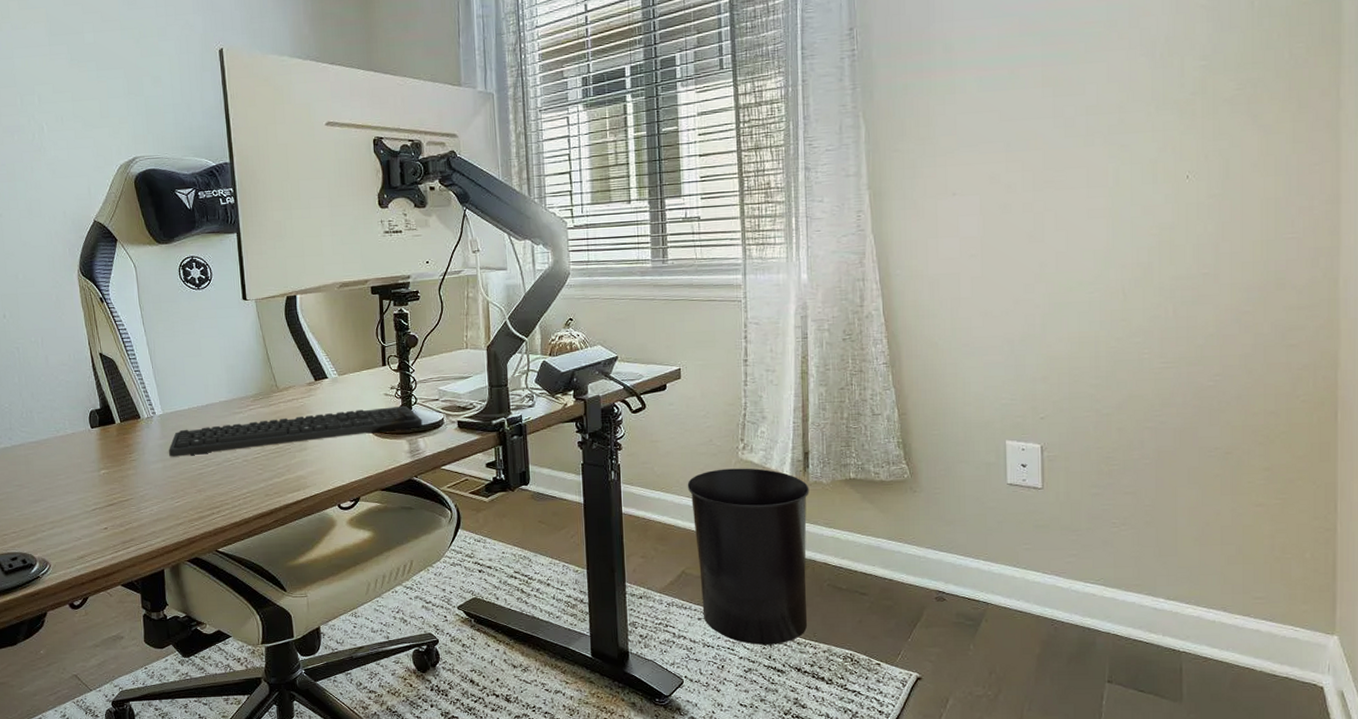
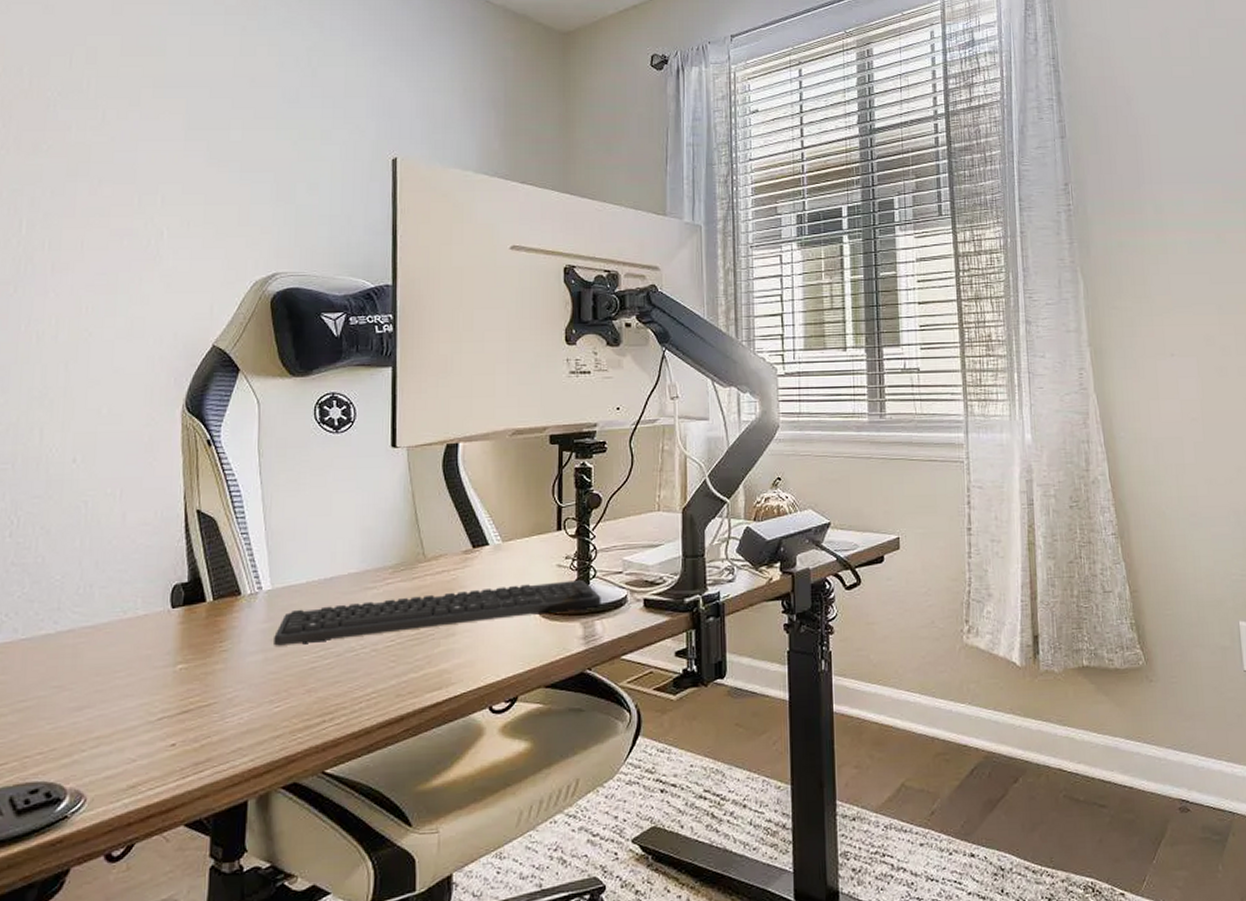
waste bin: present [687,468,809,645] -> none [907,654,1043,876]

